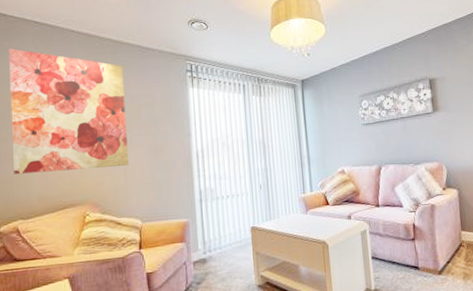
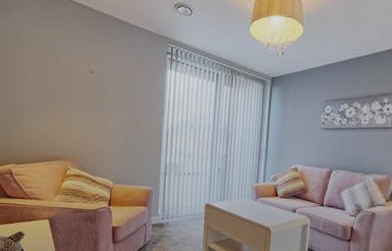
wall art: present [9,48,128,174] -> none [11,9,111,133]

